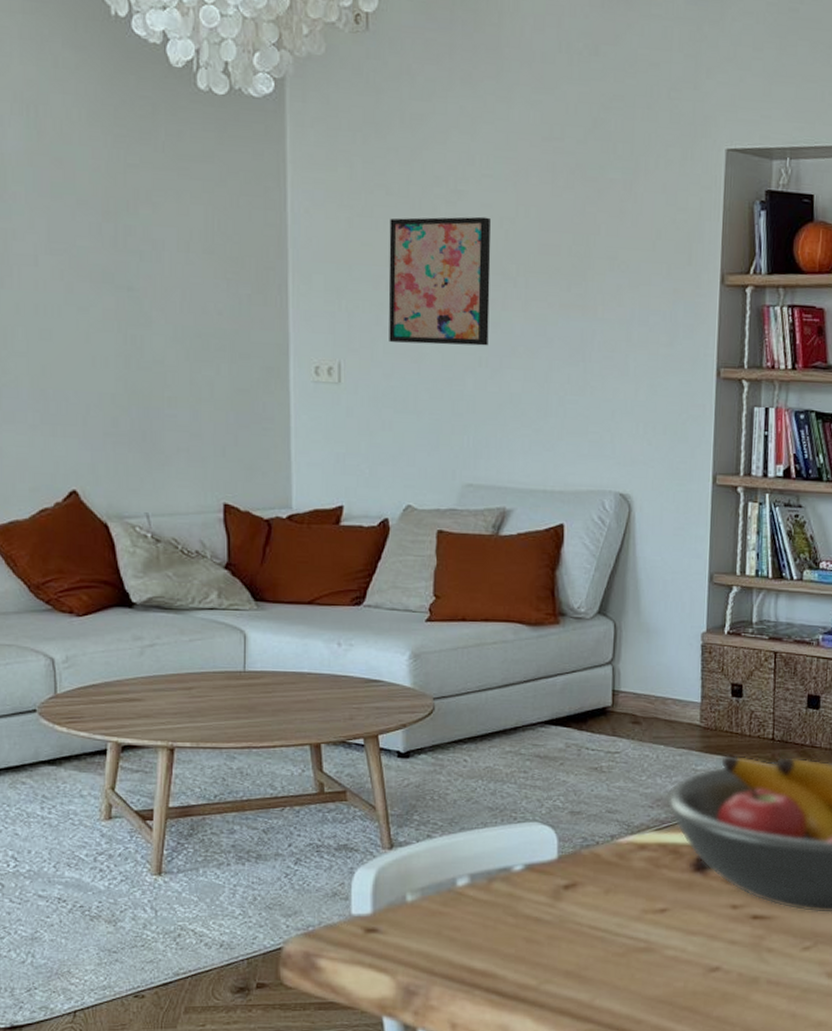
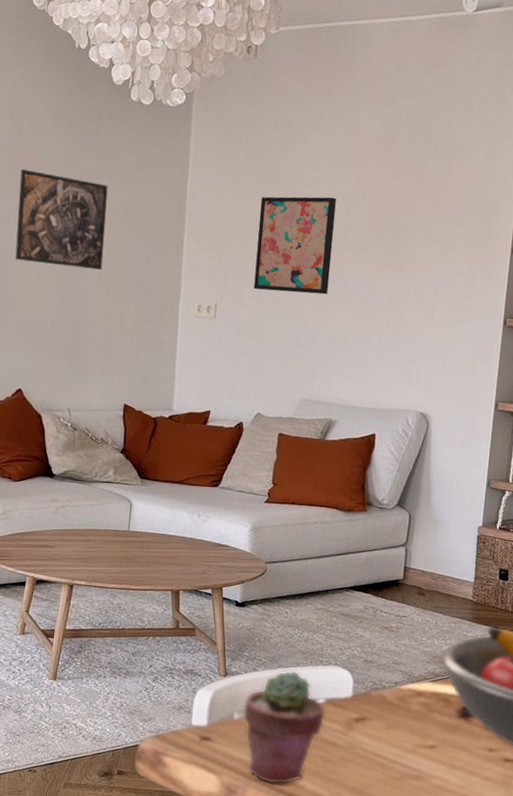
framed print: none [47,186,177,323] -> present [15,169,108,270]
potted succulent: none [417,833,525,979] -> present [243,670,326,785]

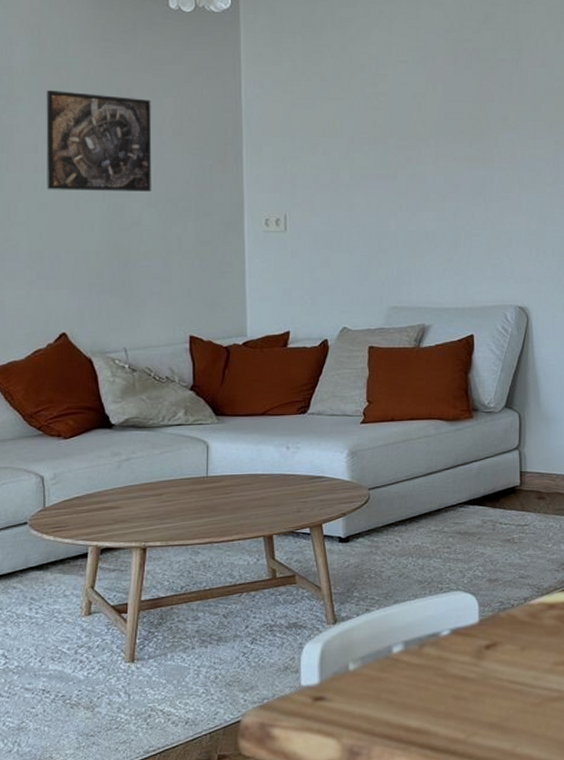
potted succulent: present [243,670,326,785] -> none [358,603,452,737]
wall art: present [254,196,336,295] -> none [324,93,407,197]

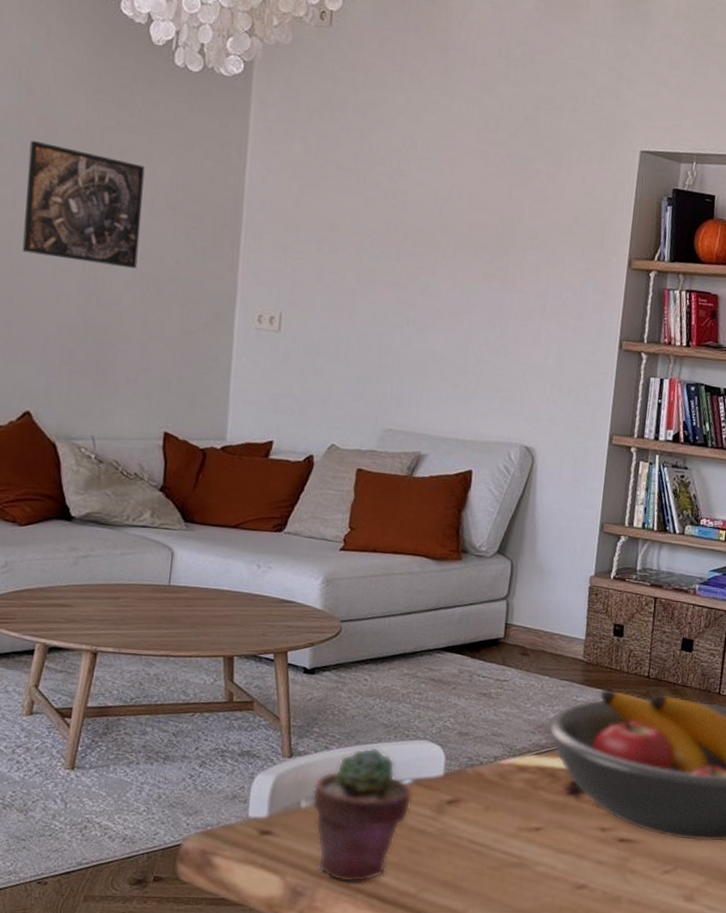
potted succulent: none [358,603,452,737] -> present [312,747,413,883]

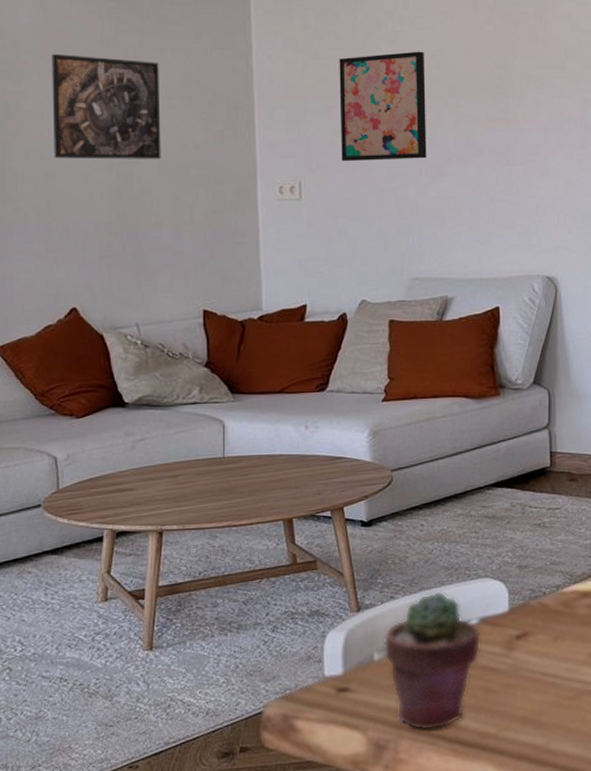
wall art: none [327,189,427,308] -> present [339,51,427,162]

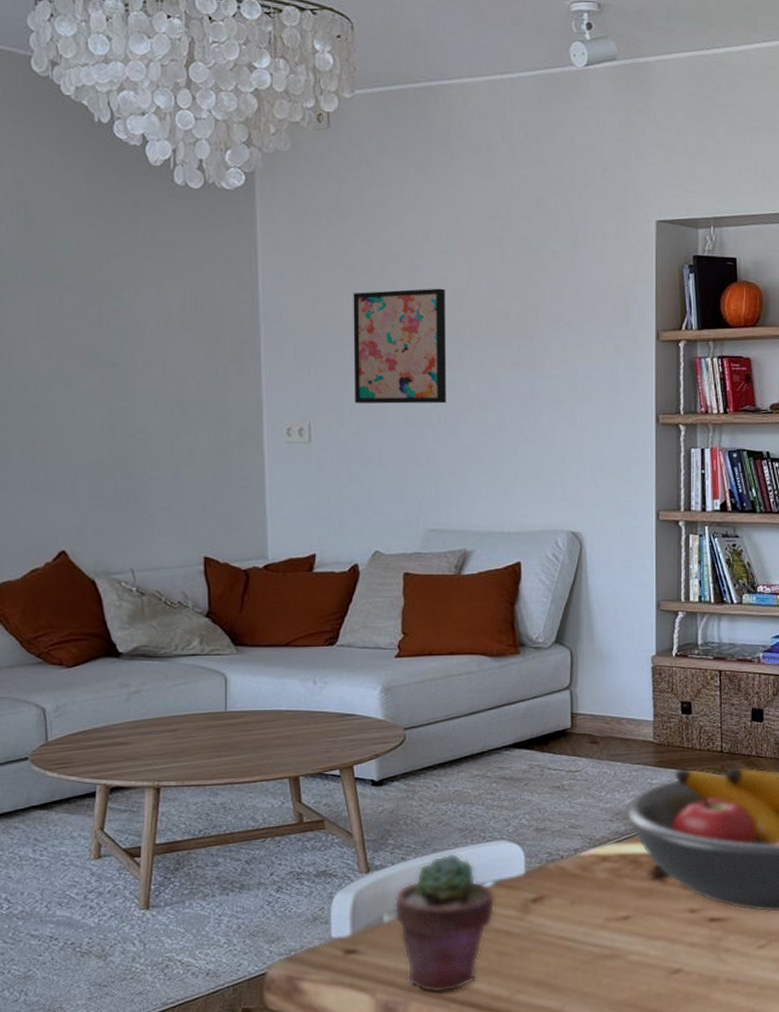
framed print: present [51,53,161,159] -> none [36,275,158,394]

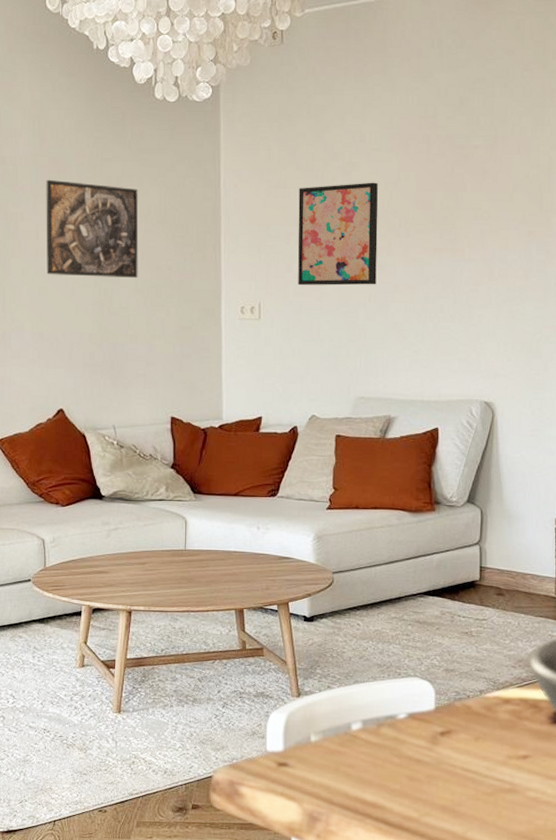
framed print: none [36,275,158,394] -> present [46,179,139,278]
potted succulent: present [394,853,495,994] -> none [320,685,408,809]

